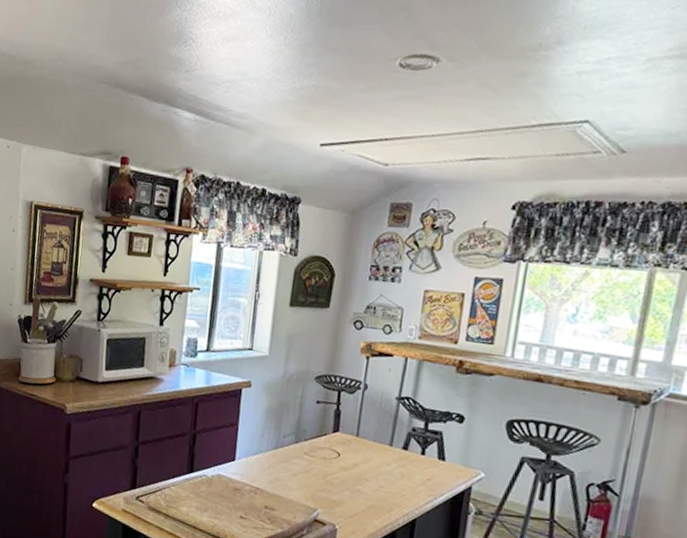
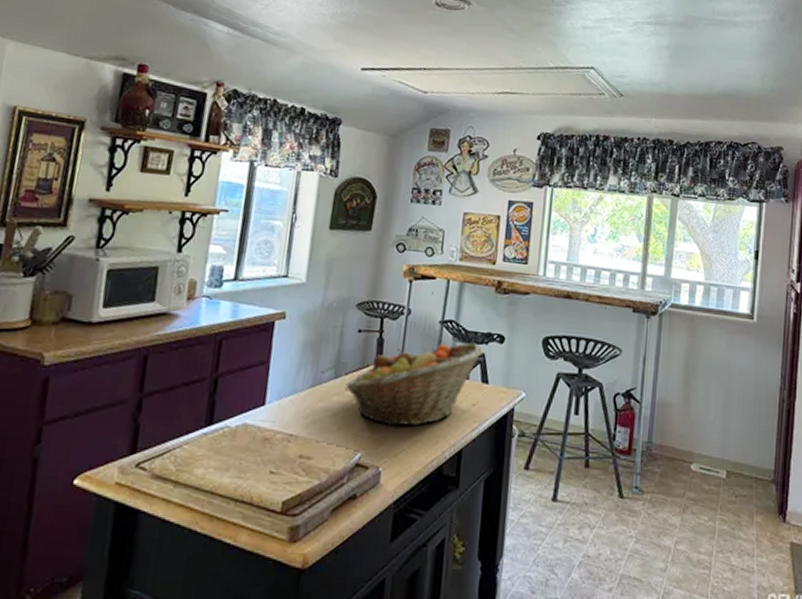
fruit basket: none [305,418,441,493] -> present [345,342,484,426]

